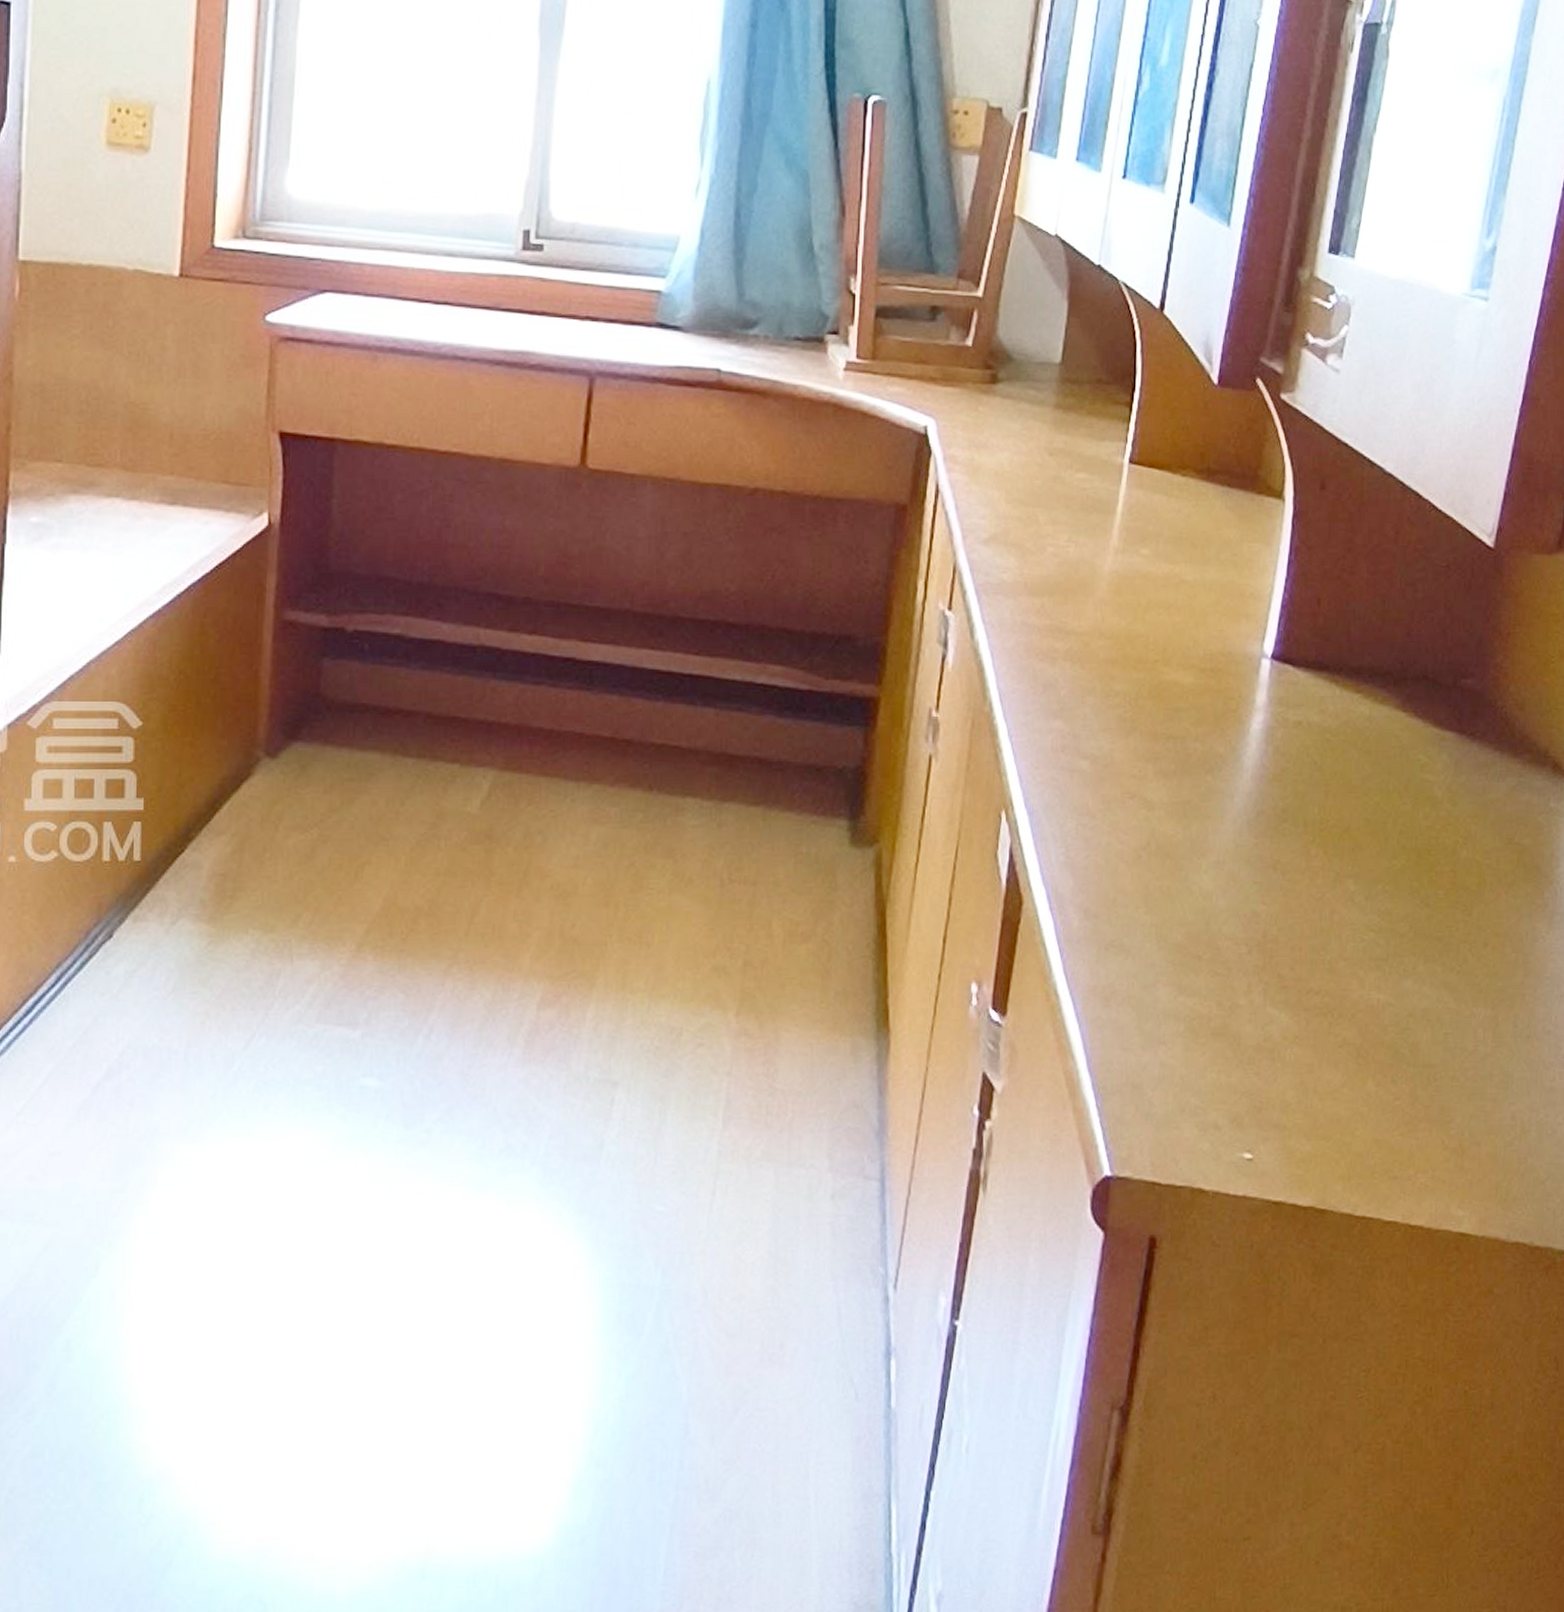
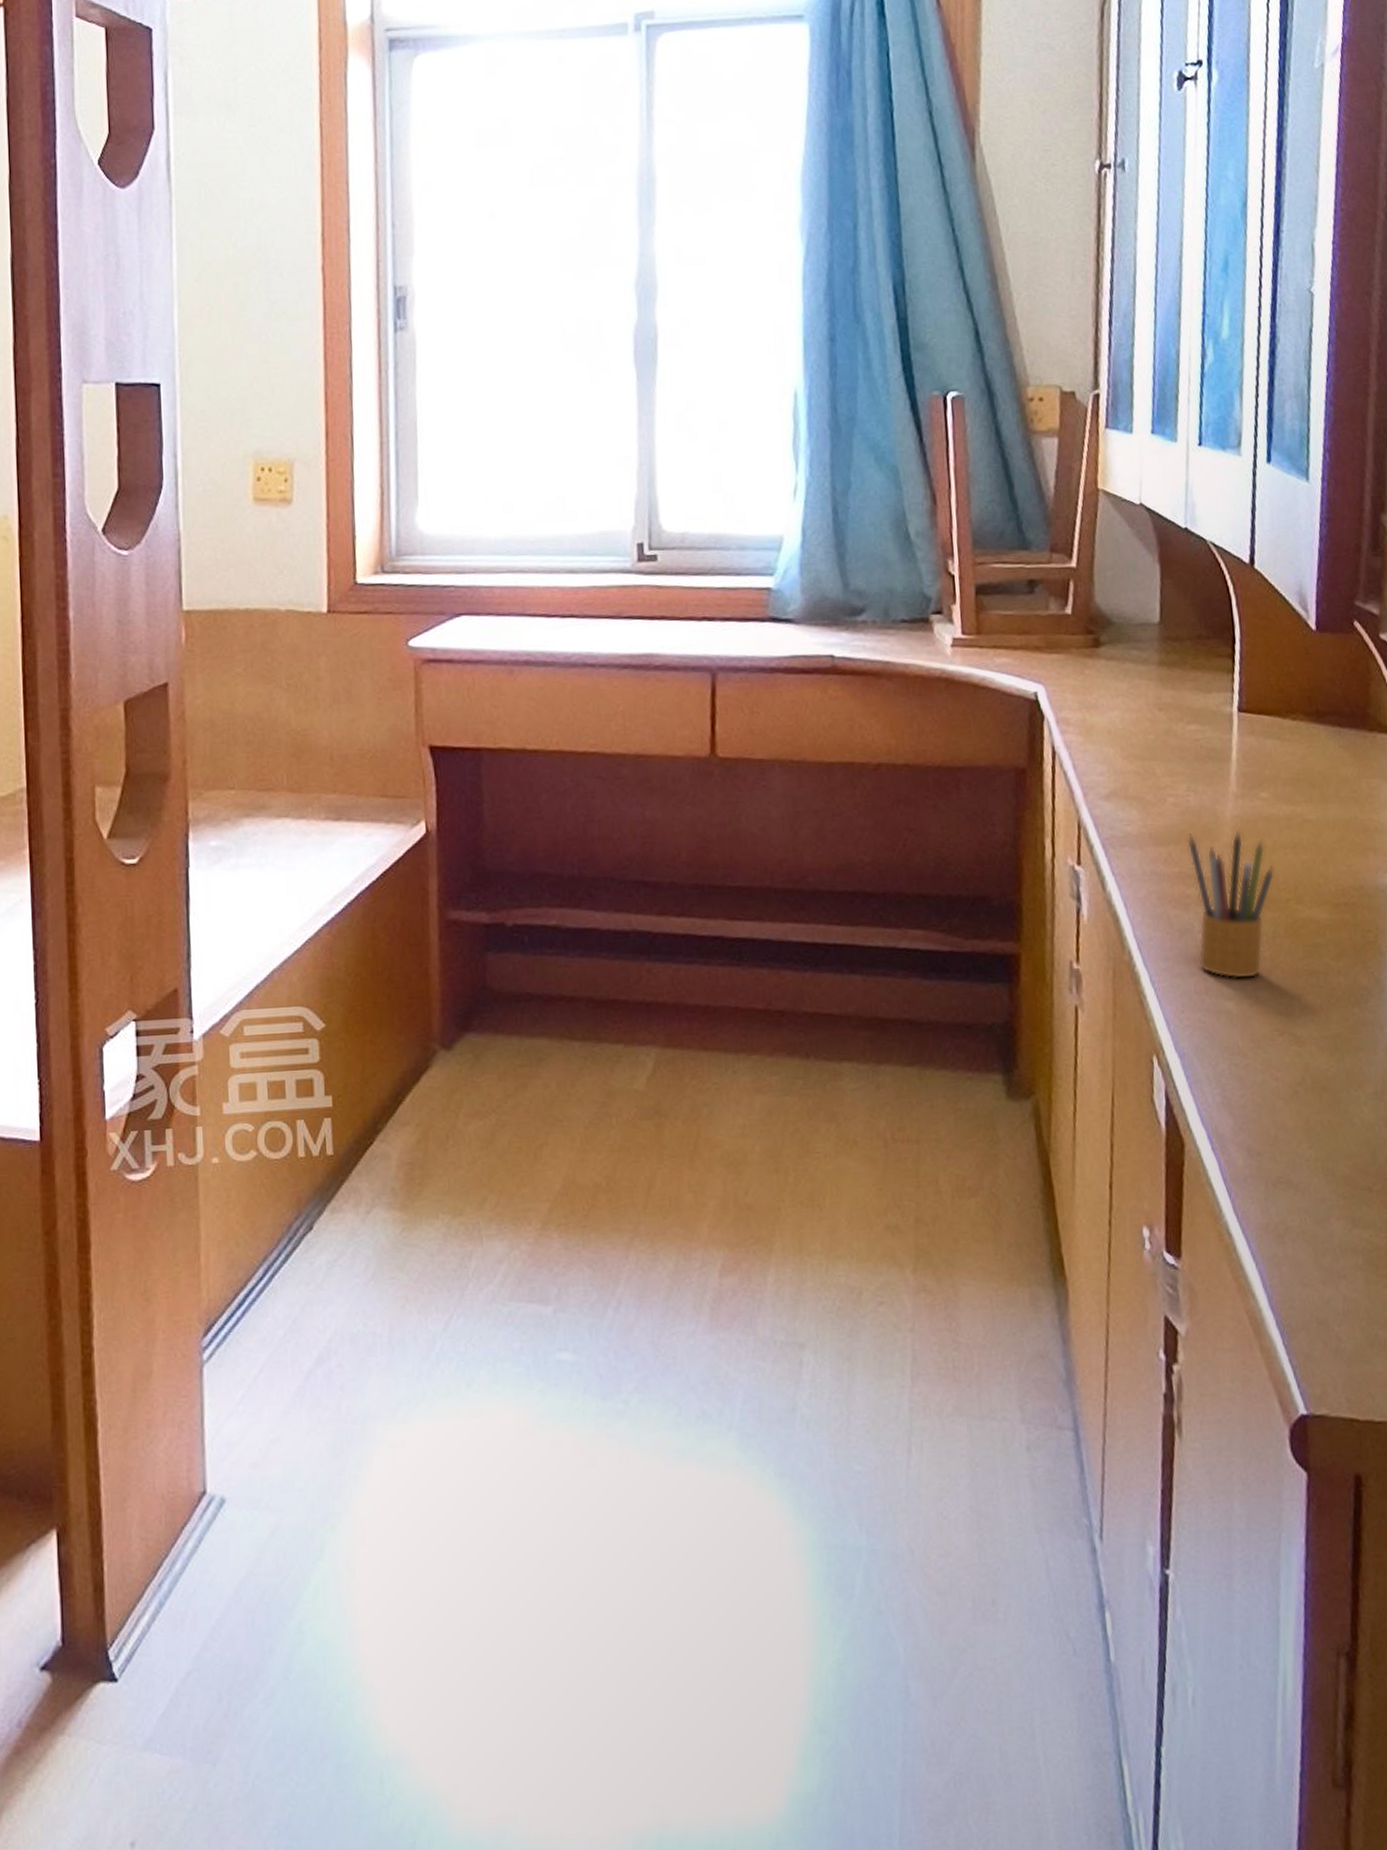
pencil box: none [1057,586,1146,739] -> present [1187,830,1275,980]

